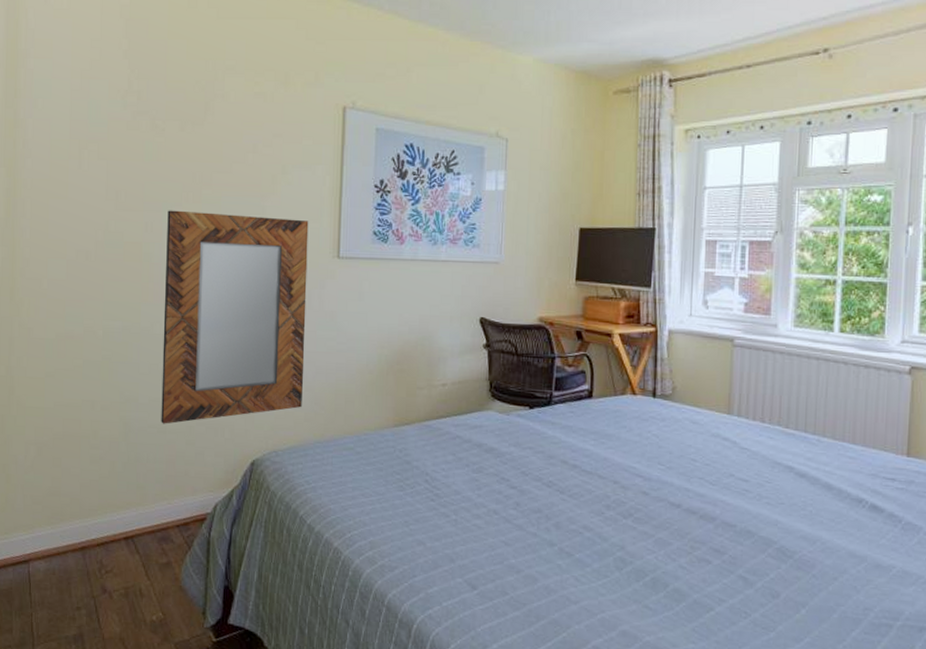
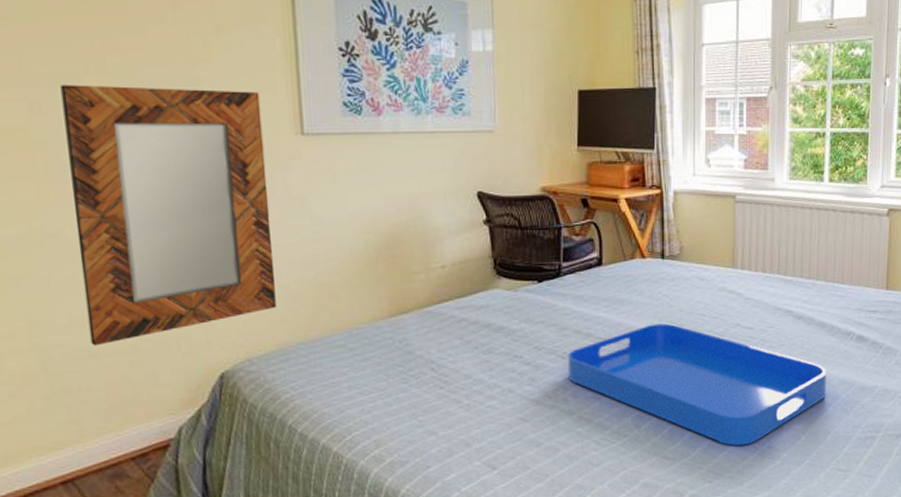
serving tray: none [552,463,832,609] -> present [568,323,826,446]

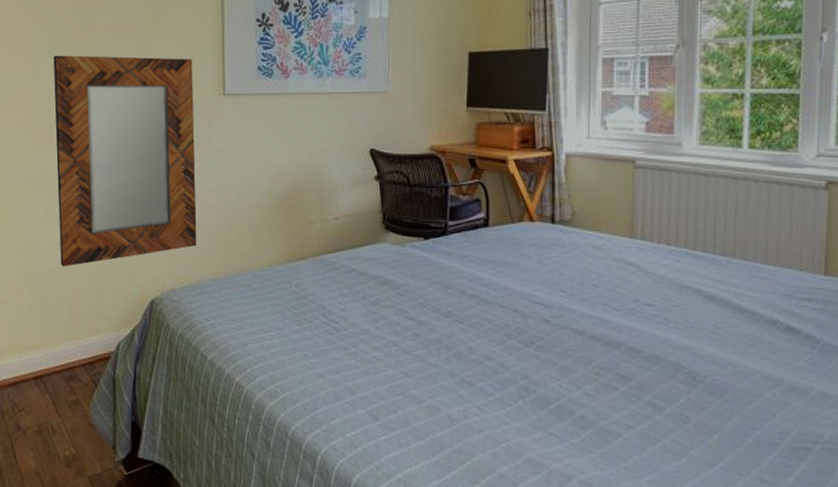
serving tray: present [568,323,826,446] -> none [452,291,745,435]

